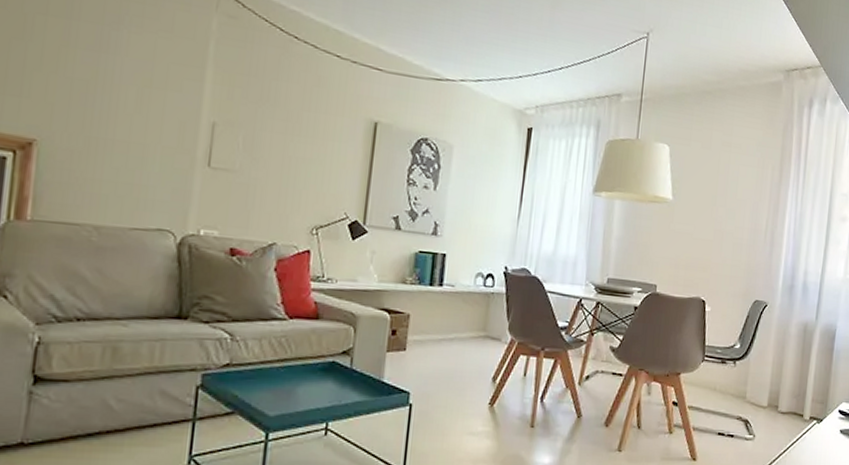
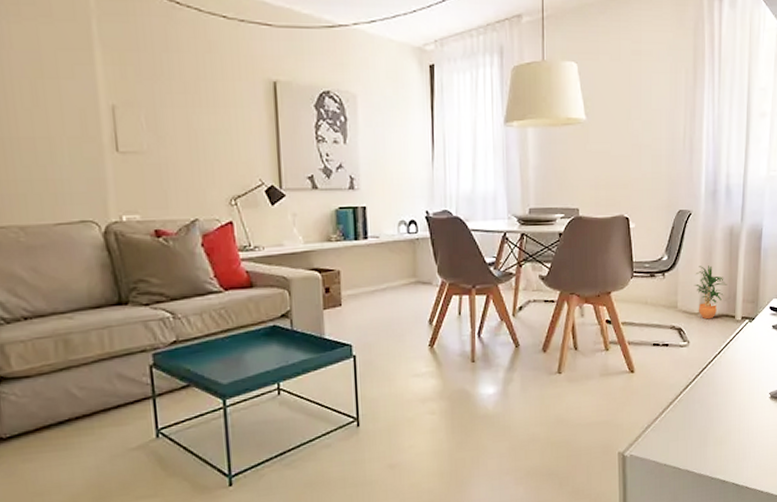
potted plant: none [764,359,798,415] -> present [693,265,728,319]

